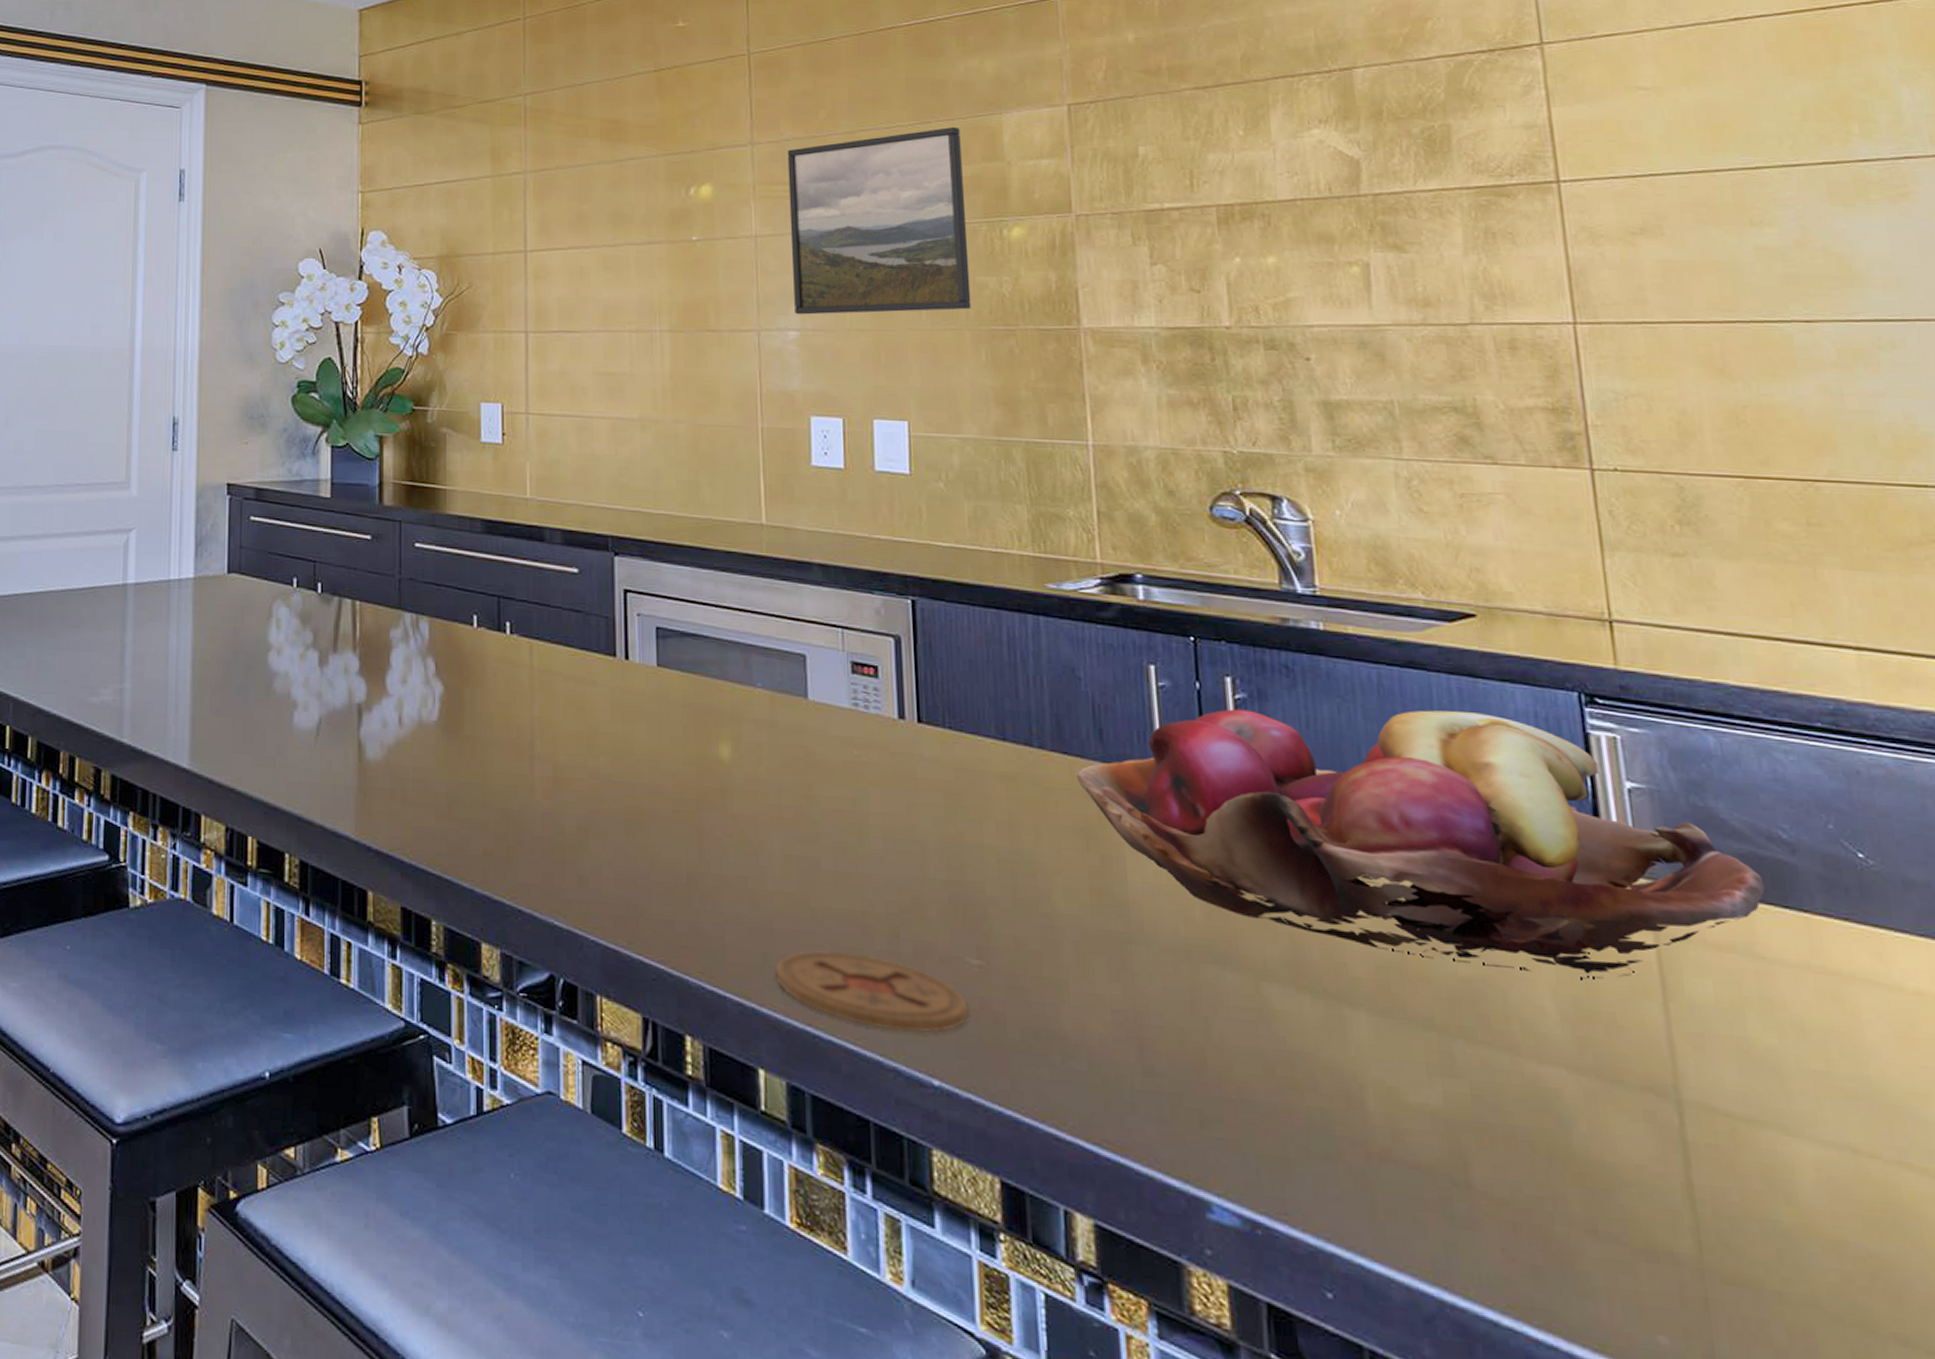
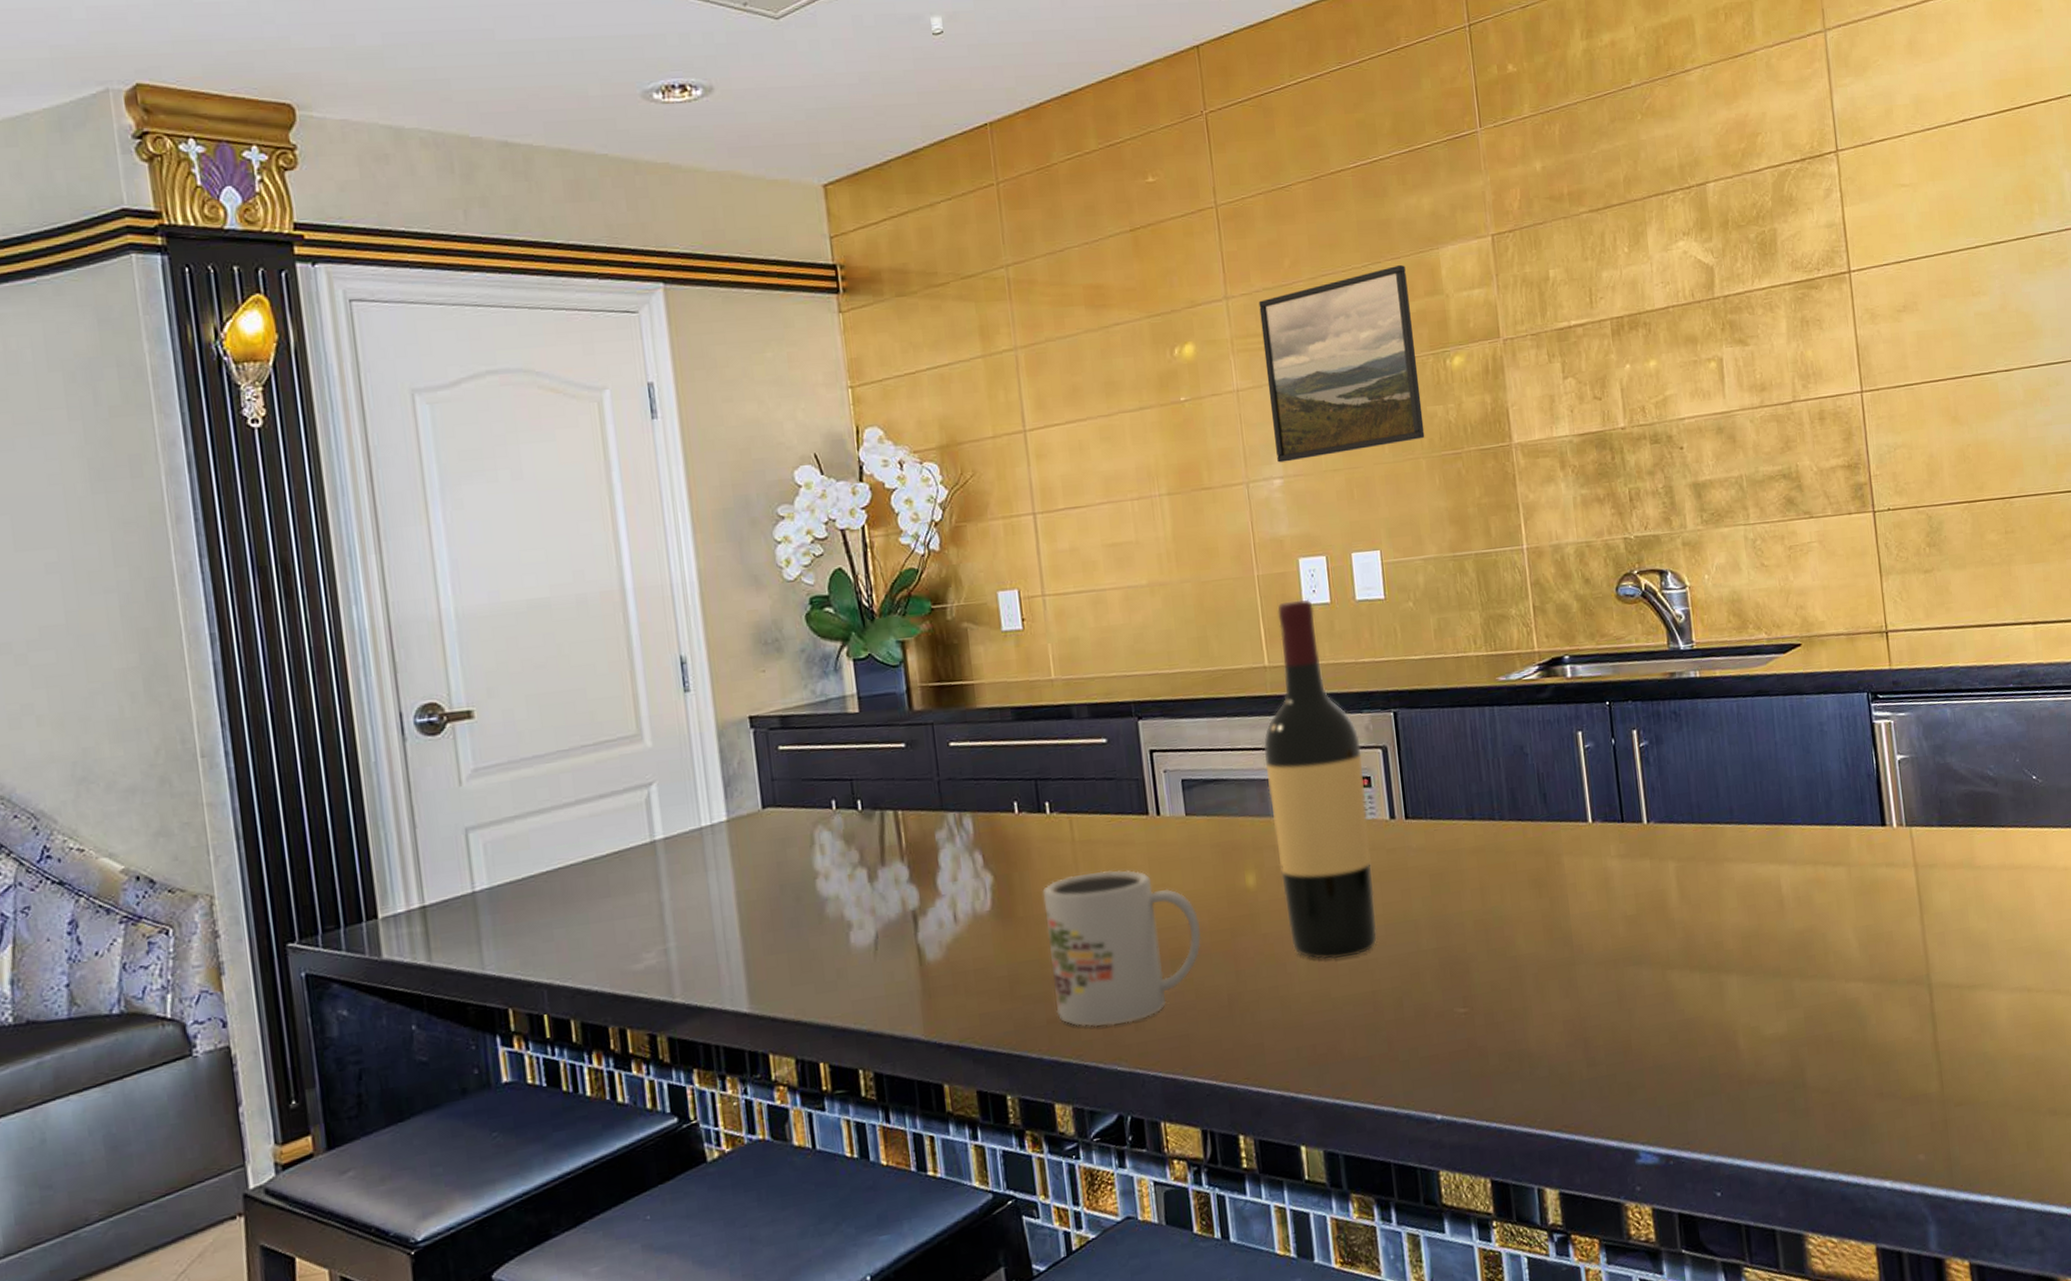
mug: none [493,703,663,876] -> present [1042,869,1202,1028]
wine bottle: none [752,459,873,865] -> present [1263,599,1377,960]
coaster: present [775,950,969,1034] -> none [1307,1026,1460,1087]
fruit basket: present [1075,709,1765,979] -> none [1528,722,1980,924]

